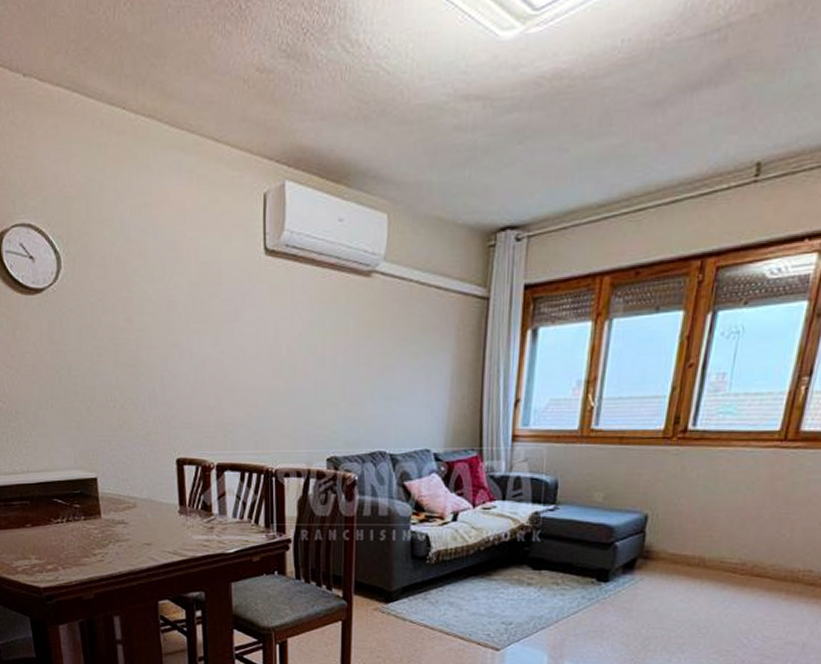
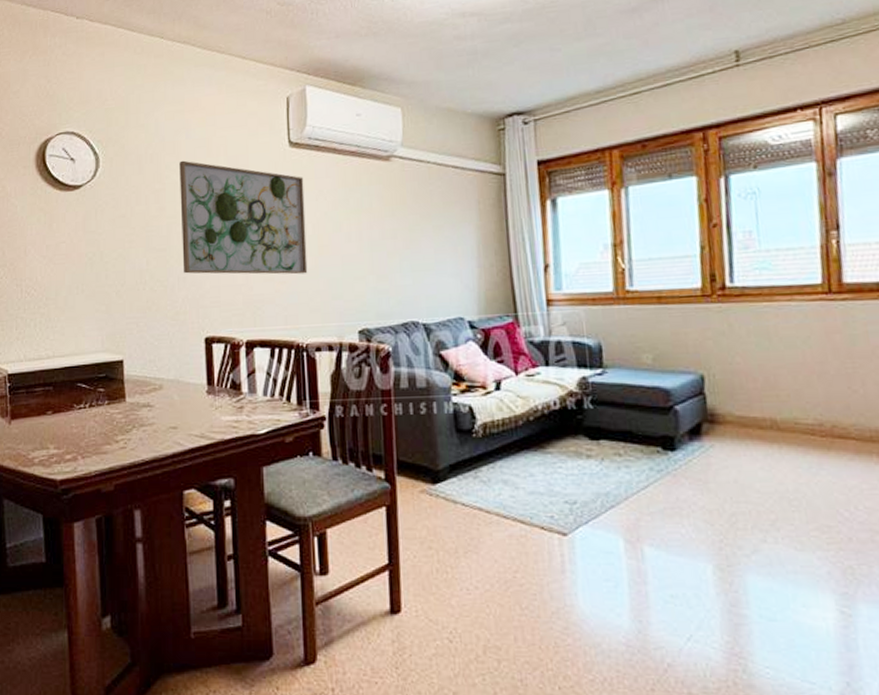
wall art: none [147,265,280,398] -> present [179,160,308,275]

